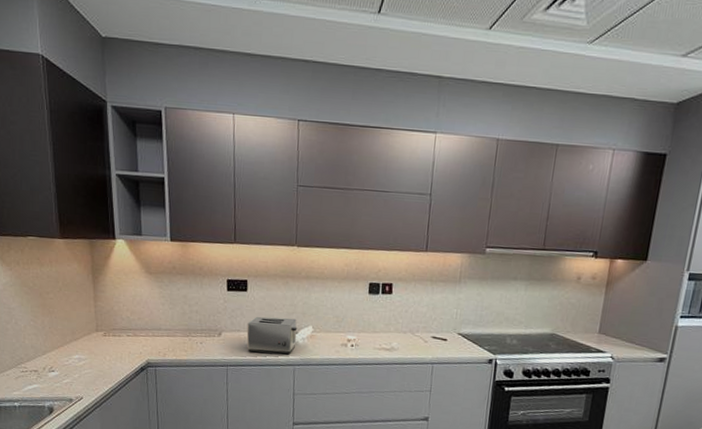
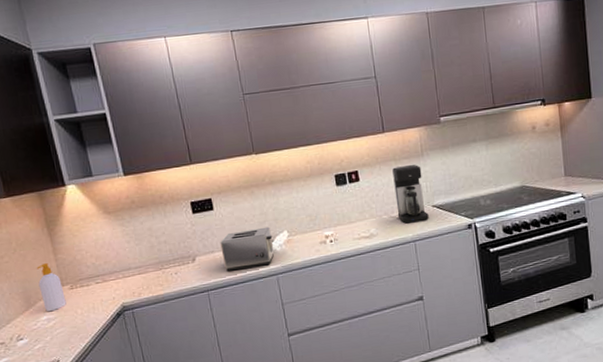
soap bottle: none [76,307,98,353] -> present [36,263,67,312]
coffee maker: none [421,288,456,346] -> present [392,164,429,224]

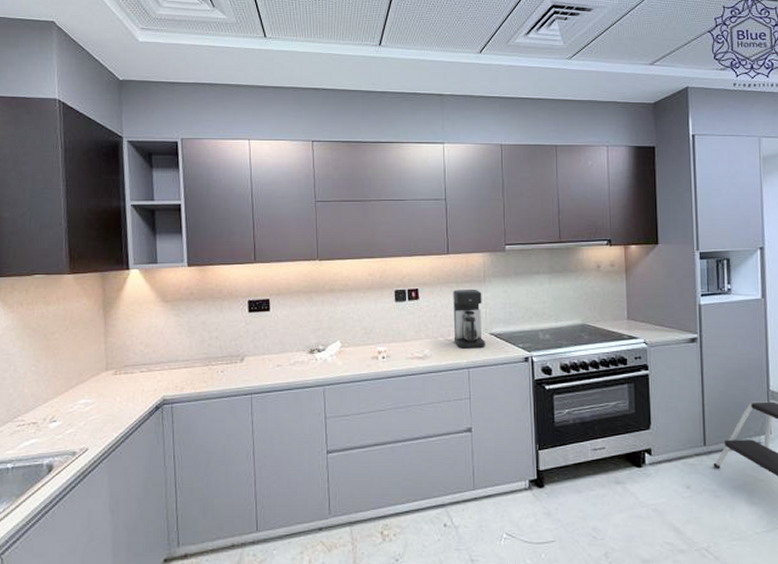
soap bottle: present [36,263,67,312] -> none [83,345,107,396]
toaster: present [220,226,275,272] -> none [271,335,325,376]

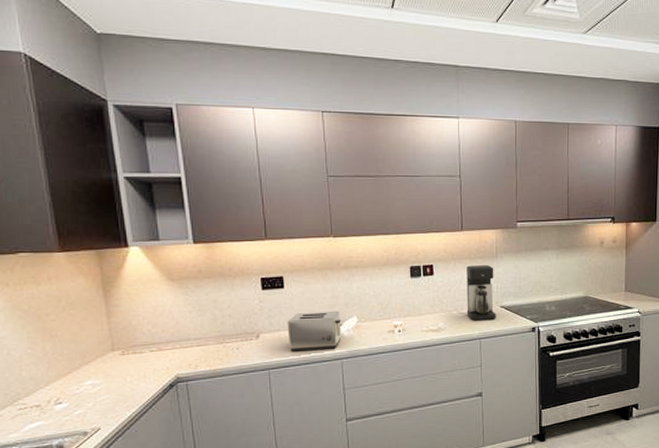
toaster: none [271,335,325,376] -> present [287,310,342,351]

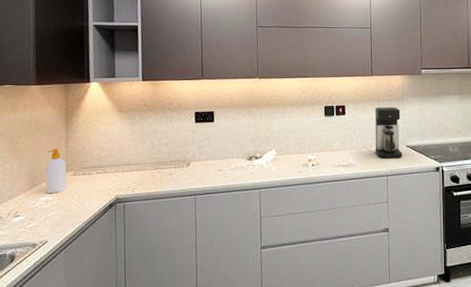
soap bottle: none [85,326,115,377] -> present [45,149,67,194]
toaster: present [287,310,342,351] -> none [214,143,262,180]

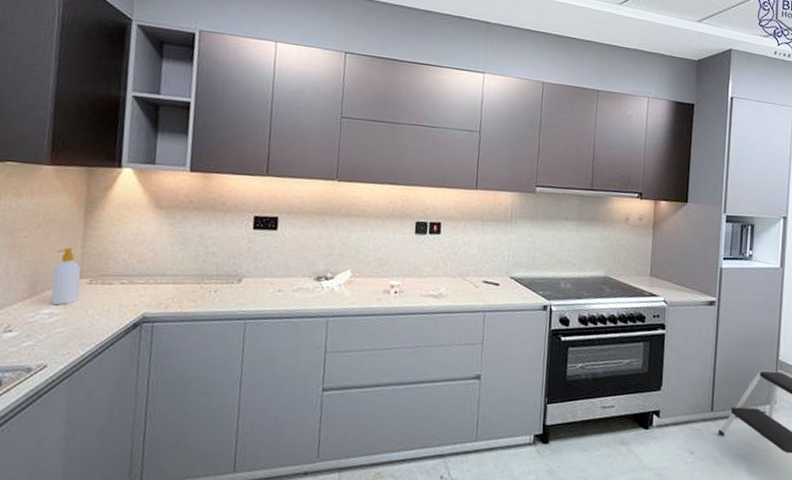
coffee maker: present [375,106,402,159] -> none [472,228,507,291]

